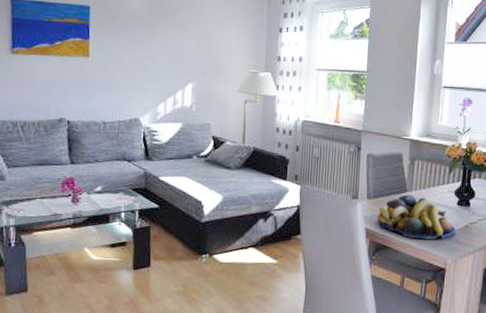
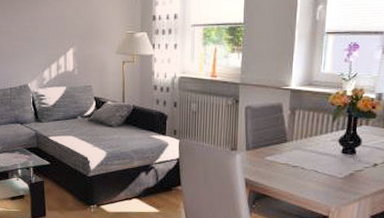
fruit bowl: present [376,194,456,240] -> none [256,145,341,188]

